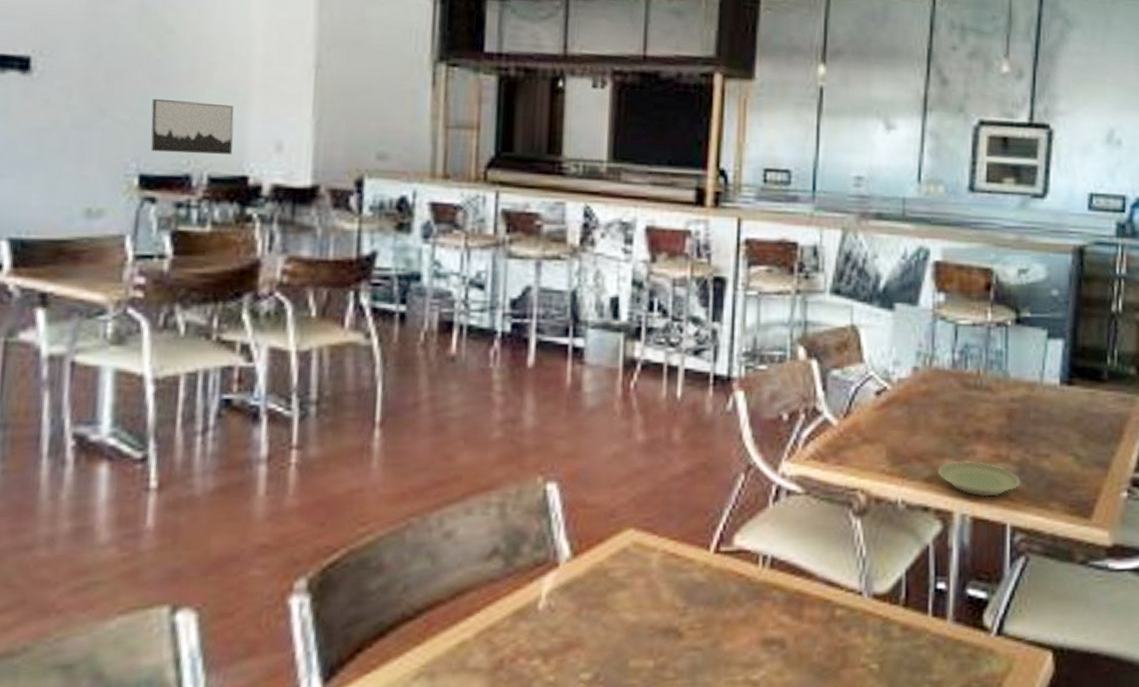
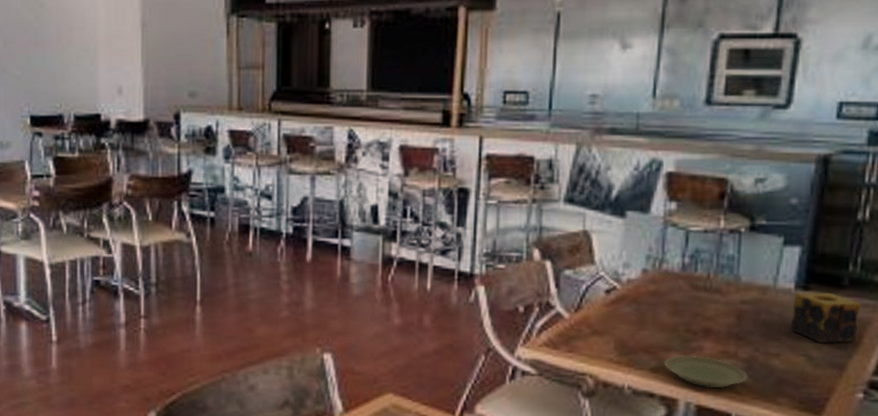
wall art: present [150,98,234,154] -> none [35,57,89,99]
candle: none [1057,387,1120,440] -> present [790,292,862,343]

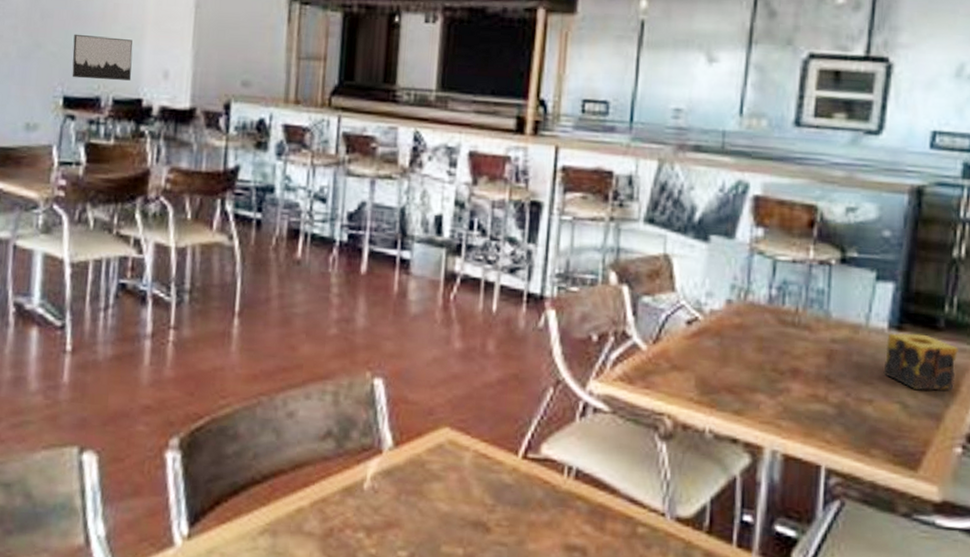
wall art: none [35,57,89,99] -> present [72,34,133,81]
plate: present [663,354,748,389] -> none [748,396,839,437]

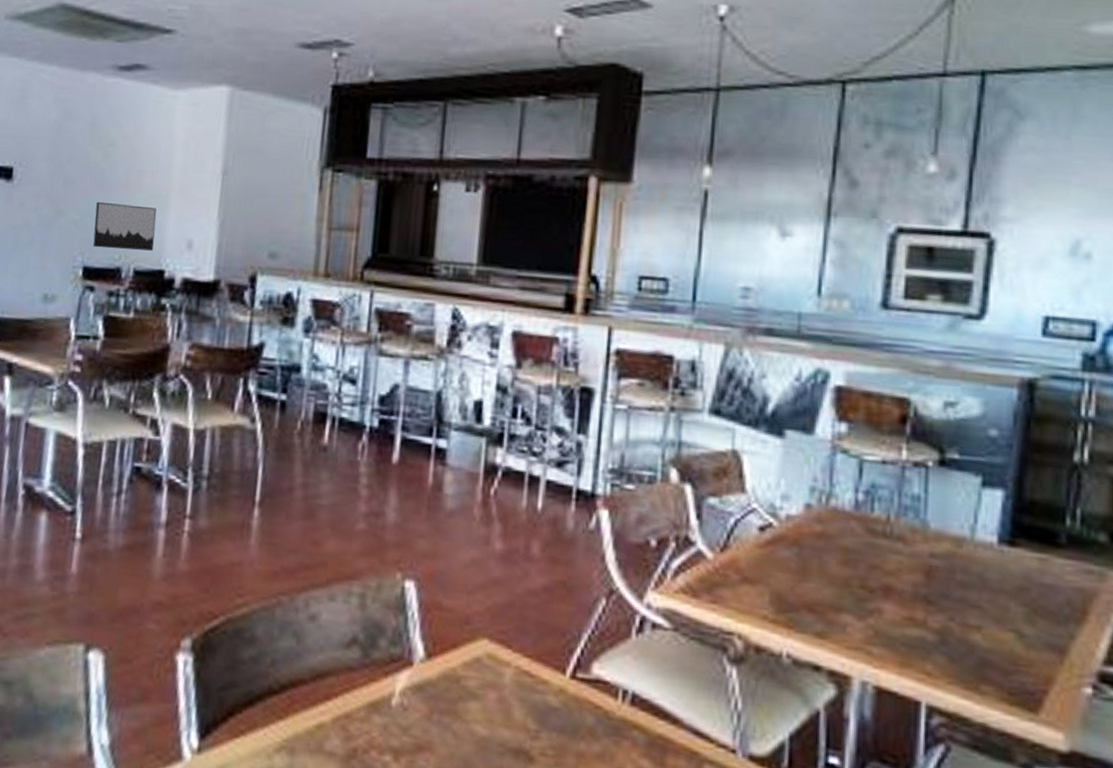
candle: present [883,333,958,391] -> none [993,549,1084,619]

